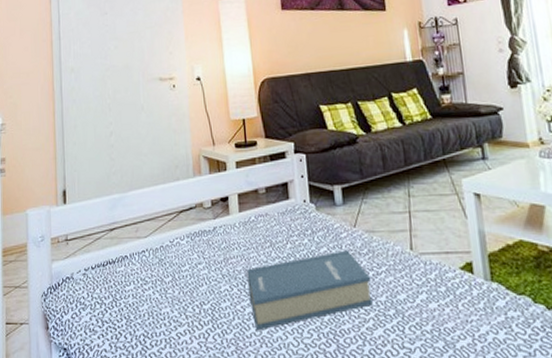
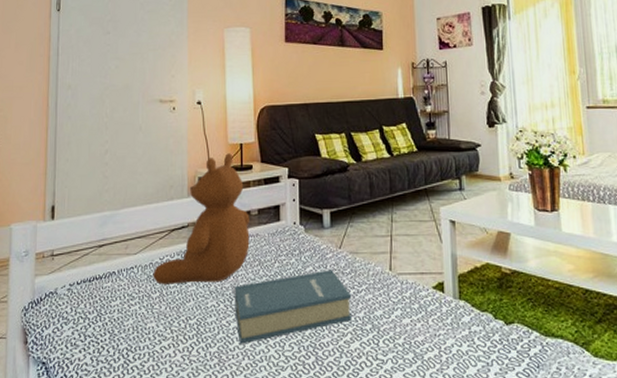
teddy bear: none [164,130,260,268] -> present [153,153,250,285]

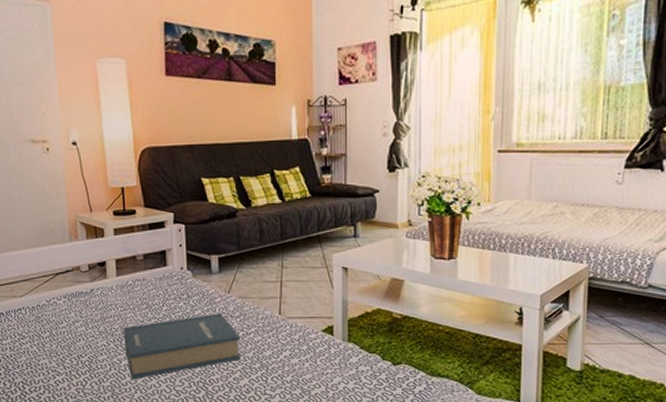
teddy bear: present [153,153,250,285] -> none [41,197,137,325]

